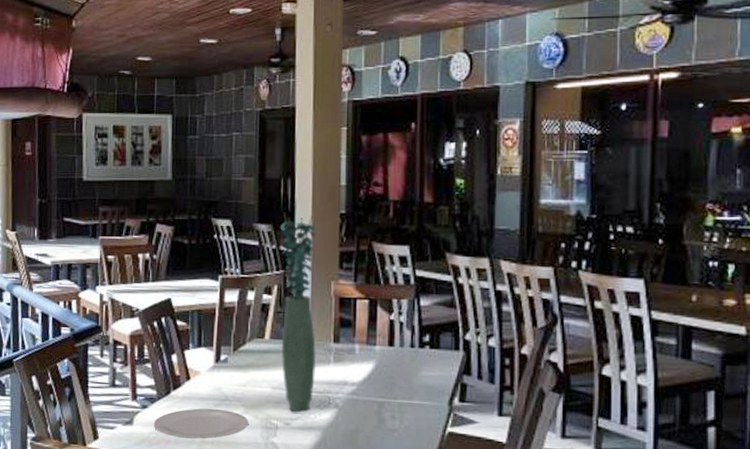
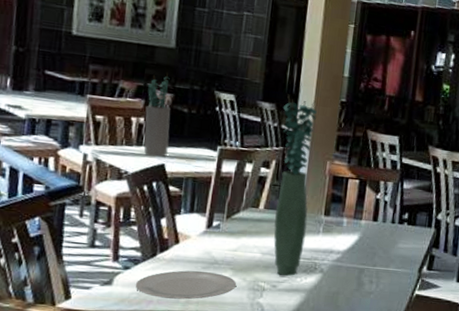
vase: none [150,206,173,292] -> present [143,73,171,157]

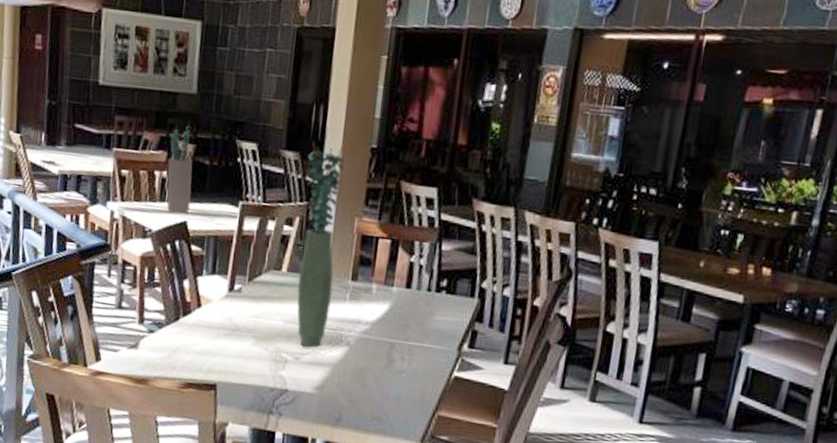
plate: present [135,270,237,300] -> none [159,336,259,368]

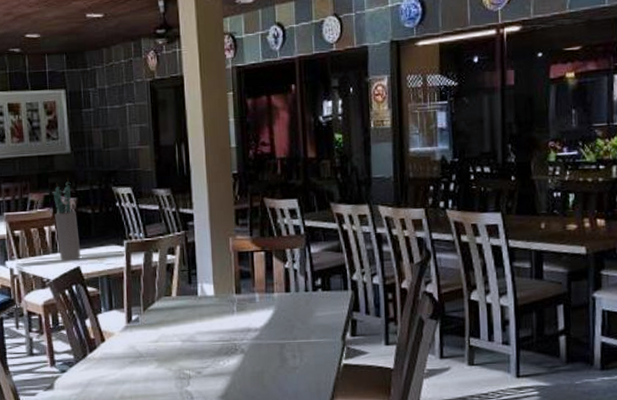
vase: present [296,141,344,348] -> none [177,176,222,361]

